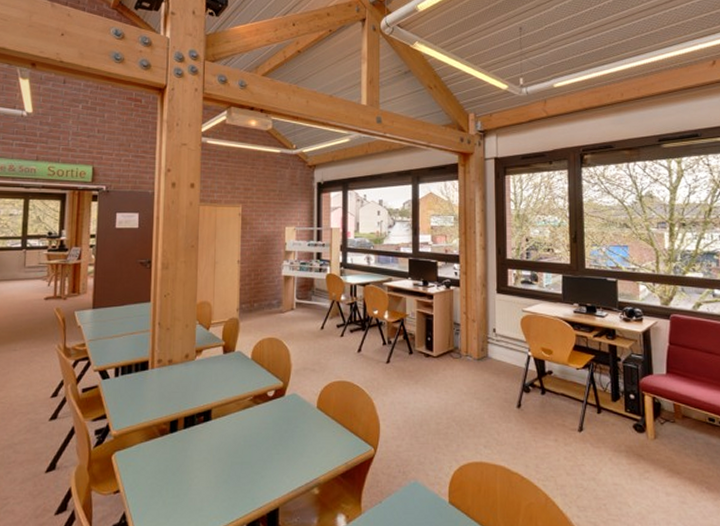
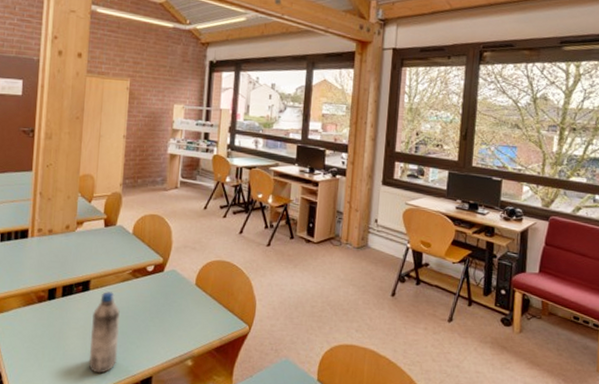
water bottle: none [214,420,244,508] -> present [89,291,121,374]

